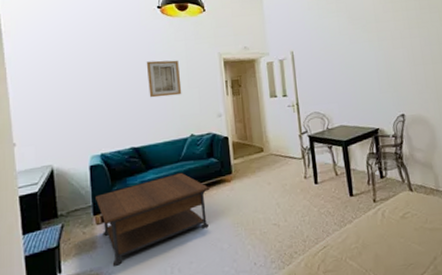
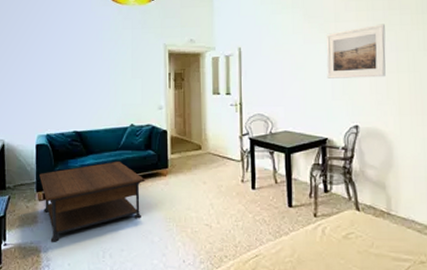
wall art: present [146,60,182,98] -> none [93,47,125,84]
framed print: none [370,22,423,74] -> present [326,24,386,79]

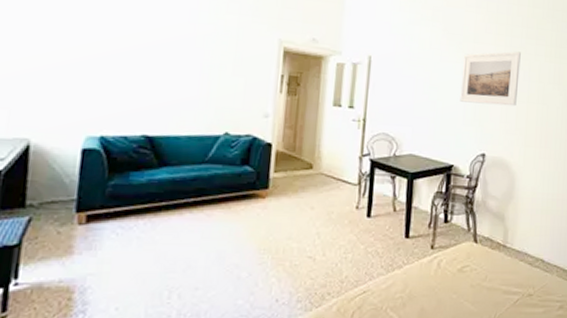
coffee table: present [39,161,145,242] -> none [82,177,237,280]

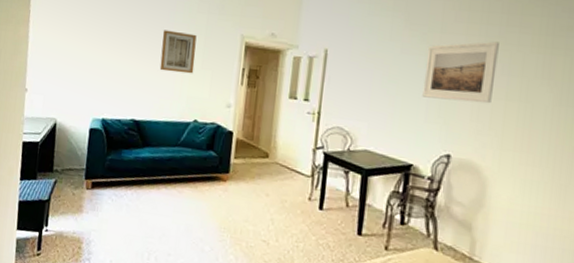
wall art: none [179,31,226,81] -> present [159,30,197,74]

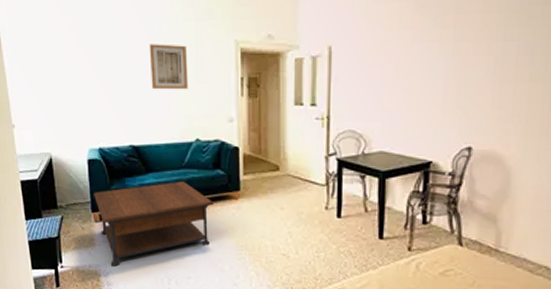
coffee table: none [89,158,203,236] -> present [94,180,213,266]
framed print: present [422,41,499,104] -> none [438,17,521,88]

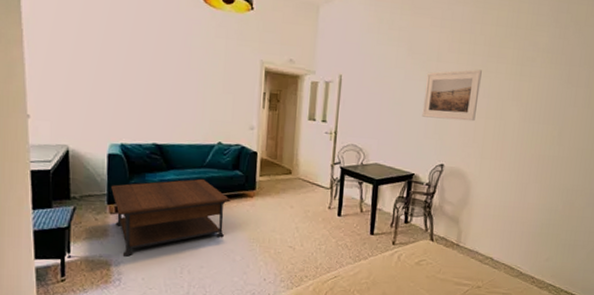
wall art: present [149,44,189,90] -> none [179,54,216,98]
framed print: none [438,17,521,88] -> present [422,69,482,122]

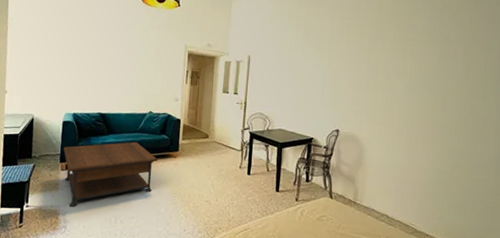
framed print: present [422,69,482,122] -> none [318,48,369,93]

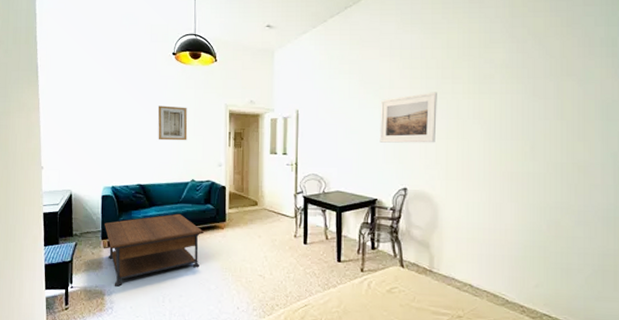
wall art: none [120,42,150,76] -> present [157,105,188,141]
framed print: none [318,48,369,93] -> present [379,92,437,143]

